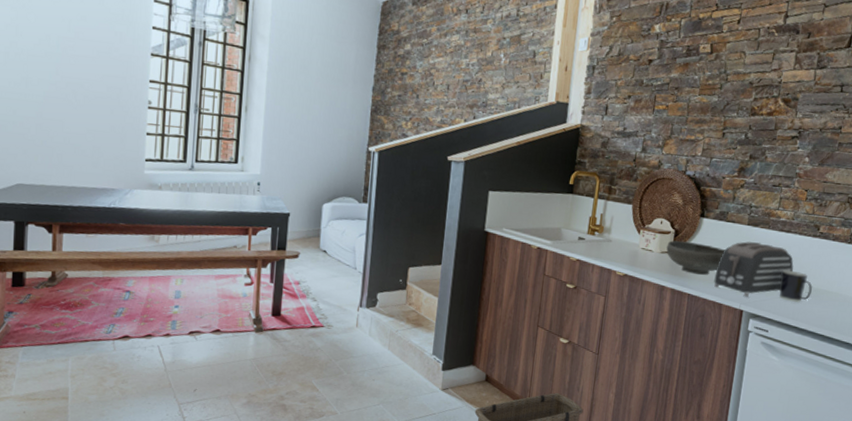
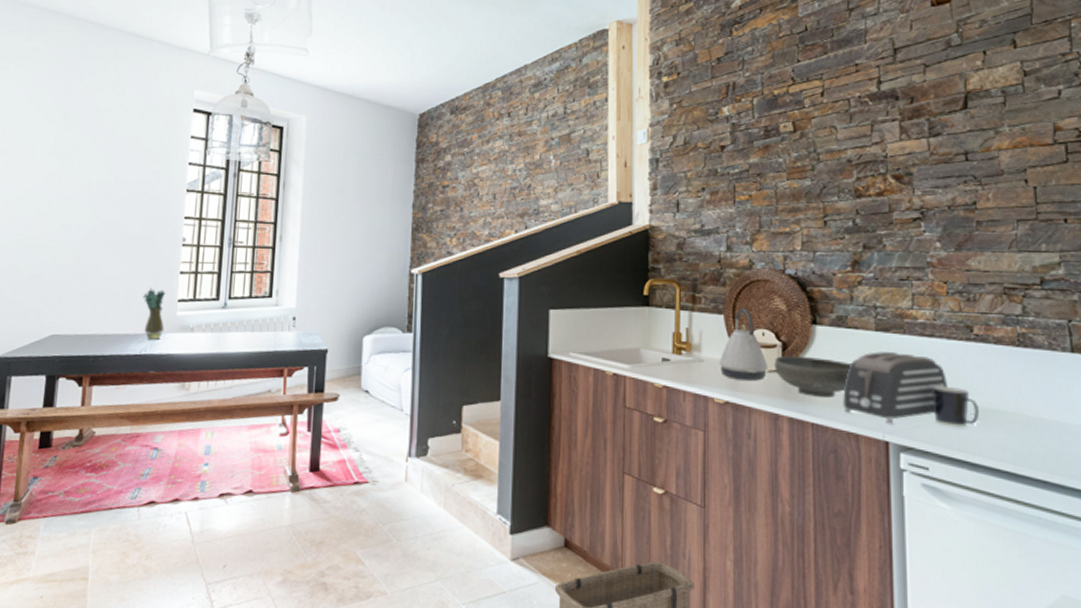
vase: none [109,146,133,195] -> present [142,287,166,339]
kettle: none [623,200,662,260] -> present [719,307,769,382]

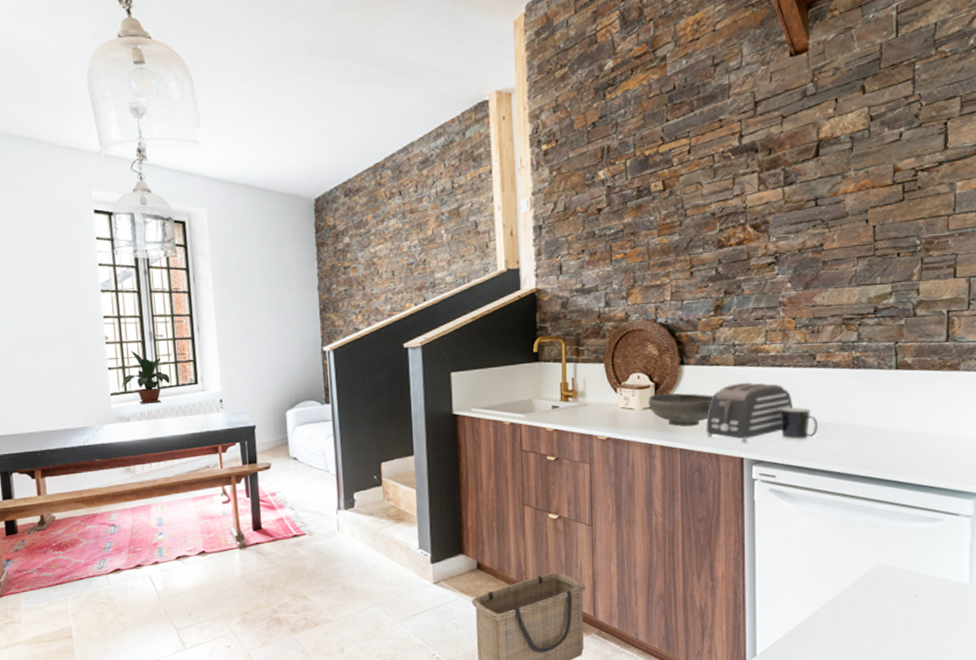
vase: present [142,287,166,339] -> none [76,385,103,431]
potted plant: none [190,256,244,315] -> present [121,351,170,404]
kettle: present [719,307,769,382] -> none [601,355,643,419]

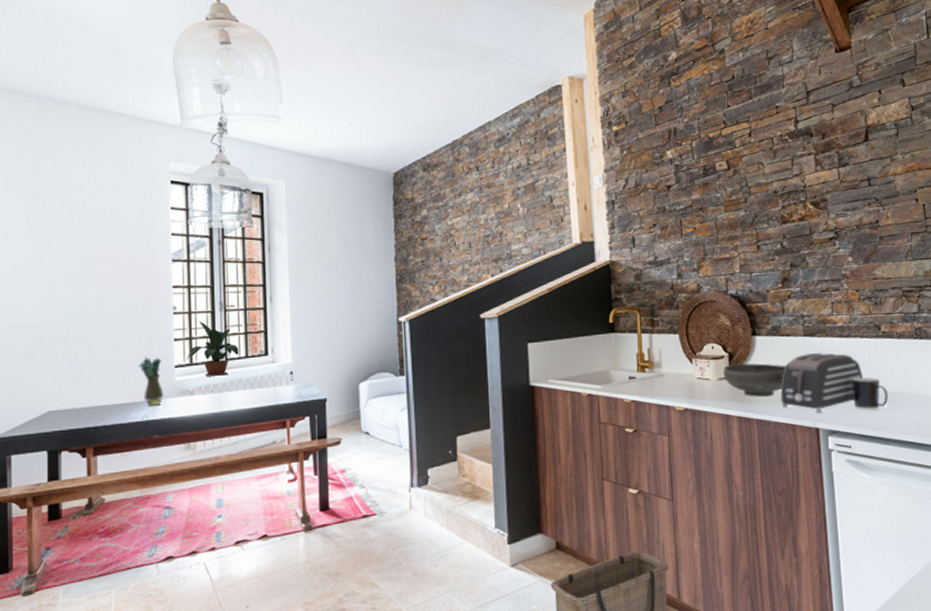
vase: none [76,385,103,431] -> present [138,357,164,406]

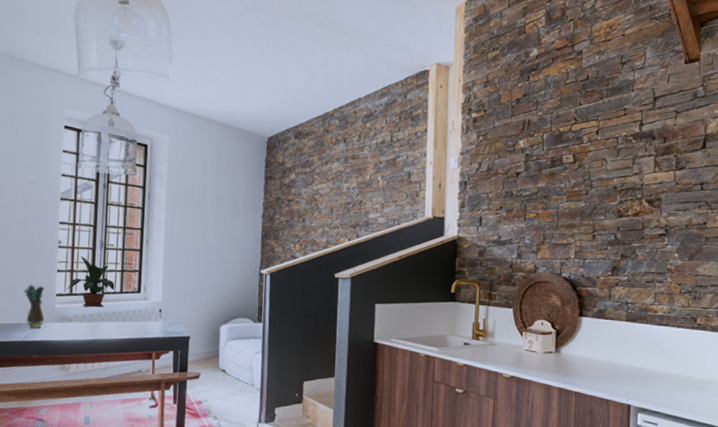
bowl: present [723,363,786,397] -> none [549,340,607,372]
toaster: present [780,353,864,413] -> none [599,337,676,392]
mug: present [851,377,888,411] -> none [664,362,696,394]

